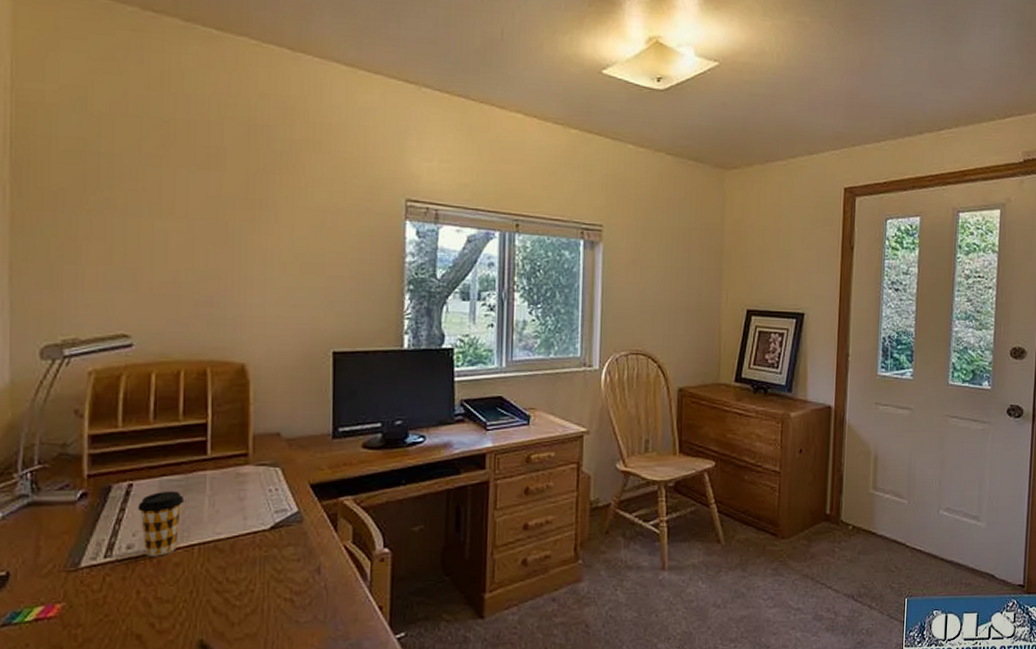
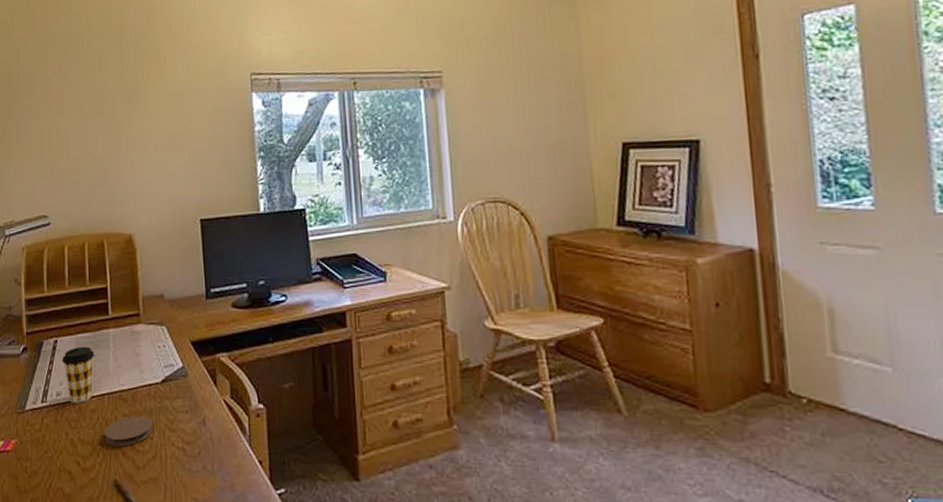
coaster: none [191,567,255,603] -> present [105,416,153,447]

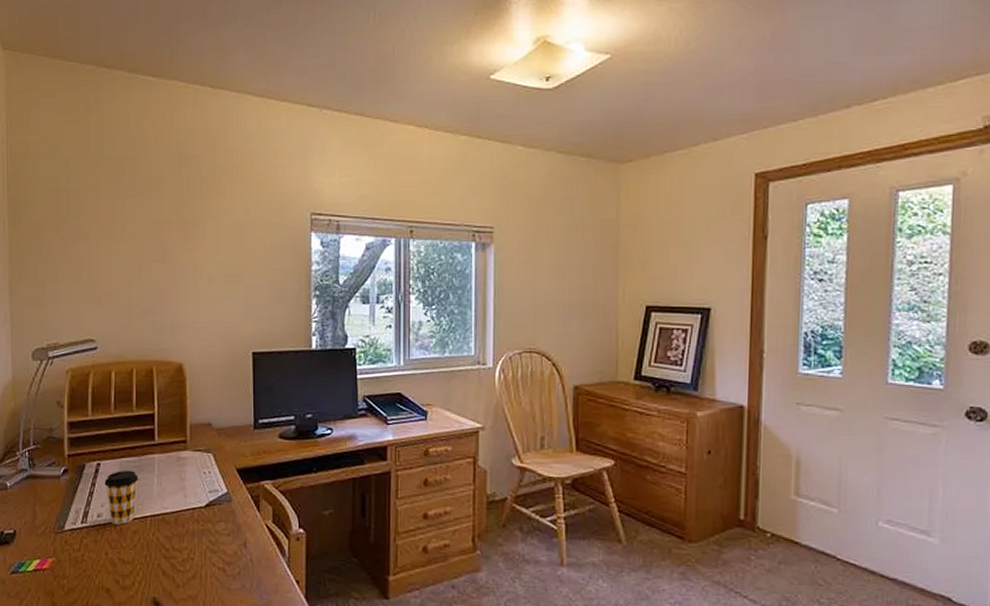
coaster: present [105,416,153,447] -> none [146,537,194,566]

